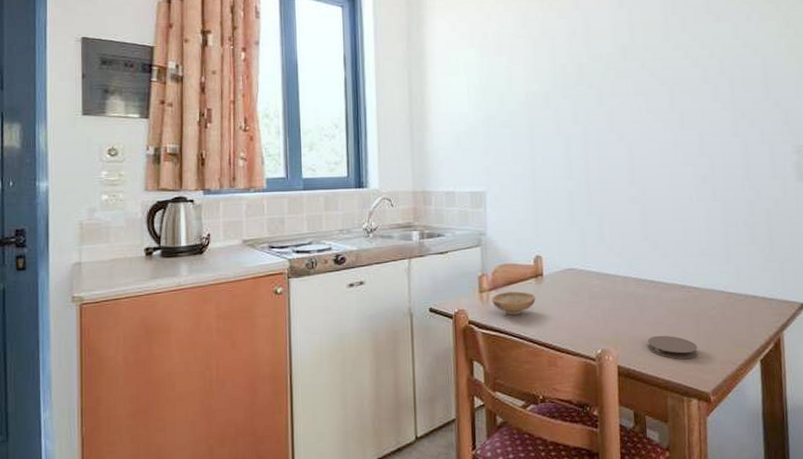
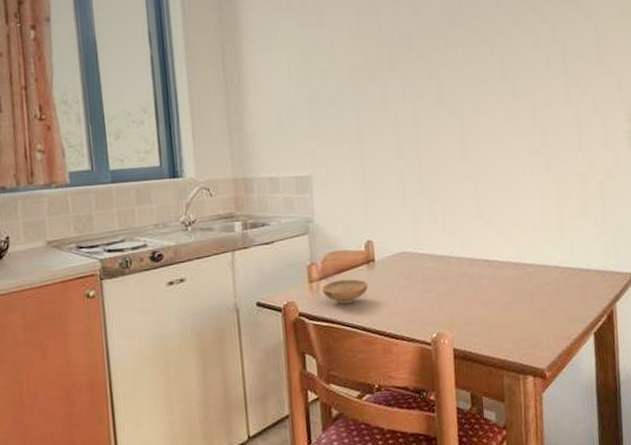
coaster: present [647,335,698,360] -> none [482,314,533,338]

